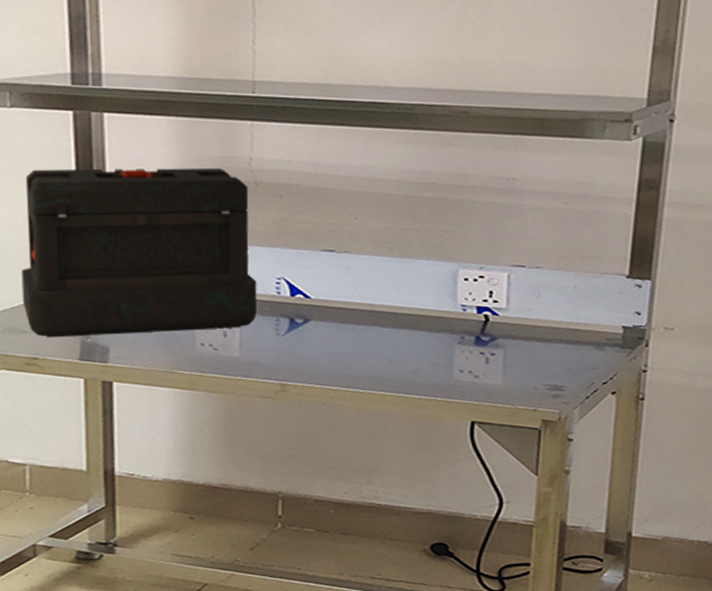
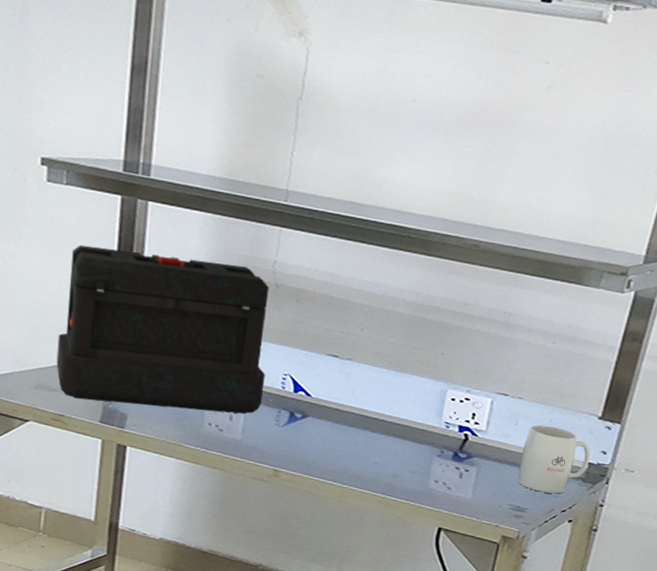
mug: none [549,293,624,366] -> present [517,425,591,494]

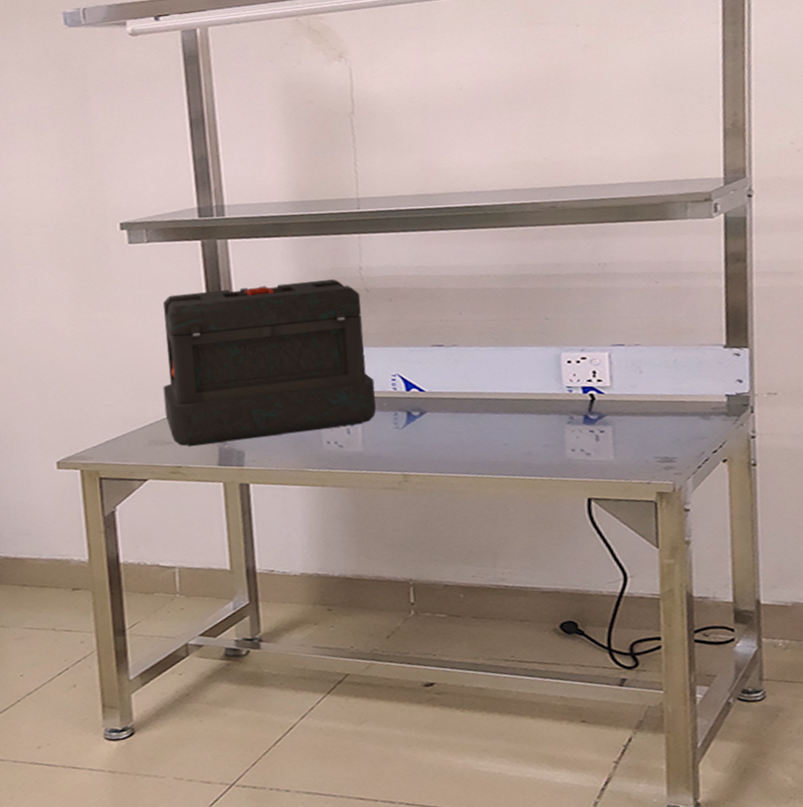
mug: present [517,425,591,494] -> none [654,366,727,437]

